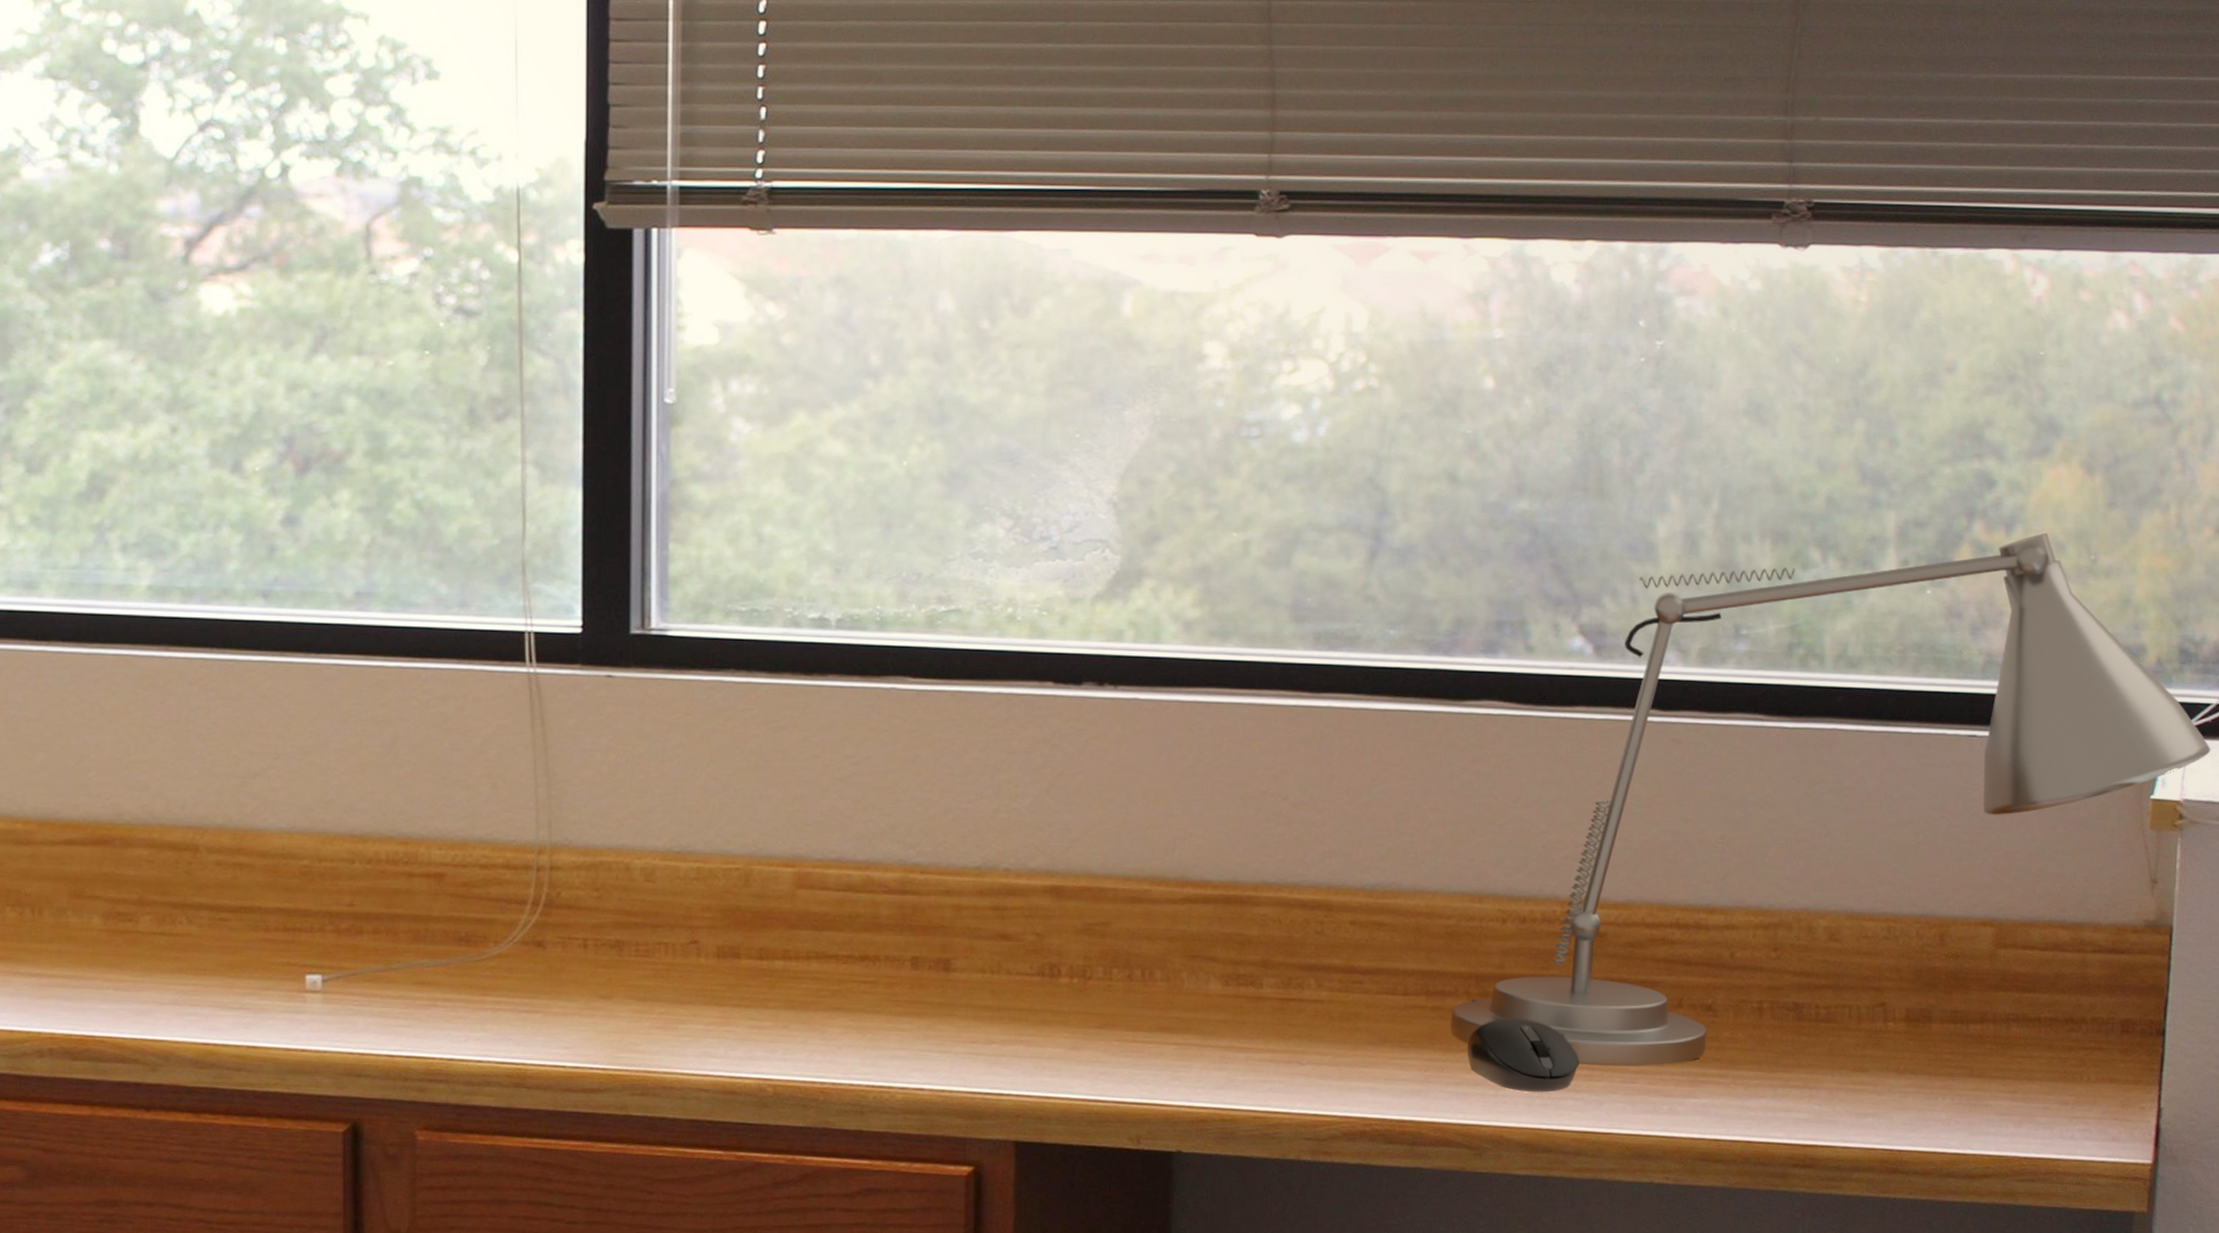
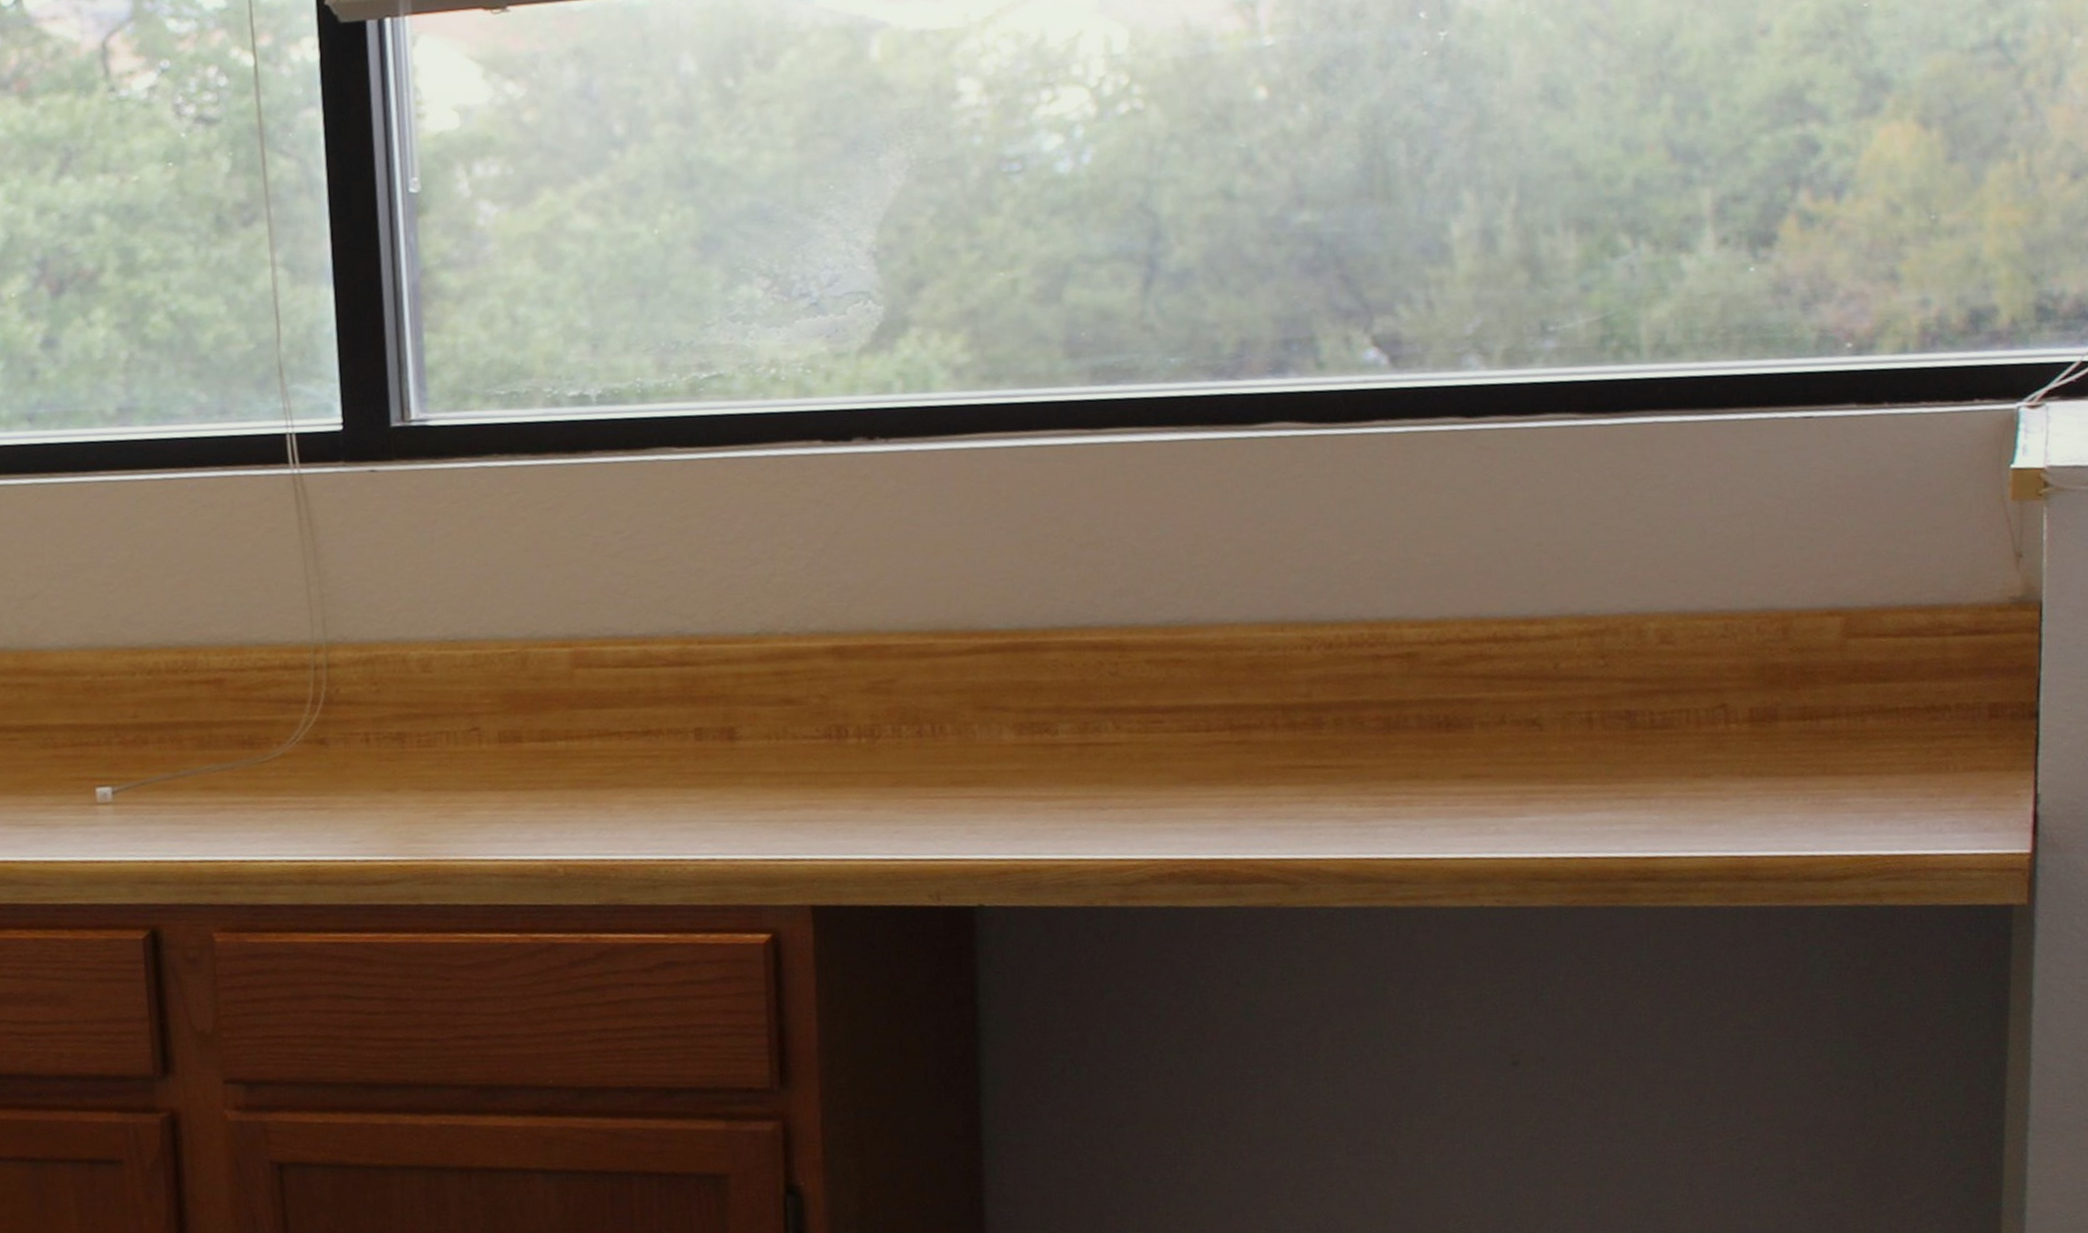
desk lamp: present [1451,532,2211,1066] -> none [1258,195,2077,790]
computer mouse: present [1467,1017,1579,1093] -> none [1276,746,1397,823]

